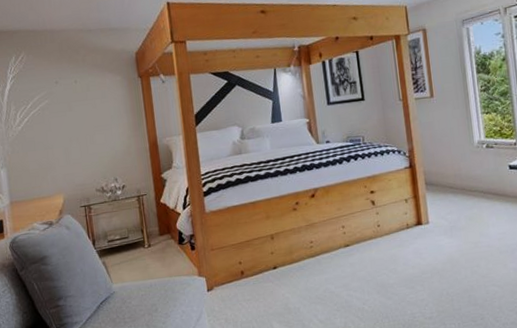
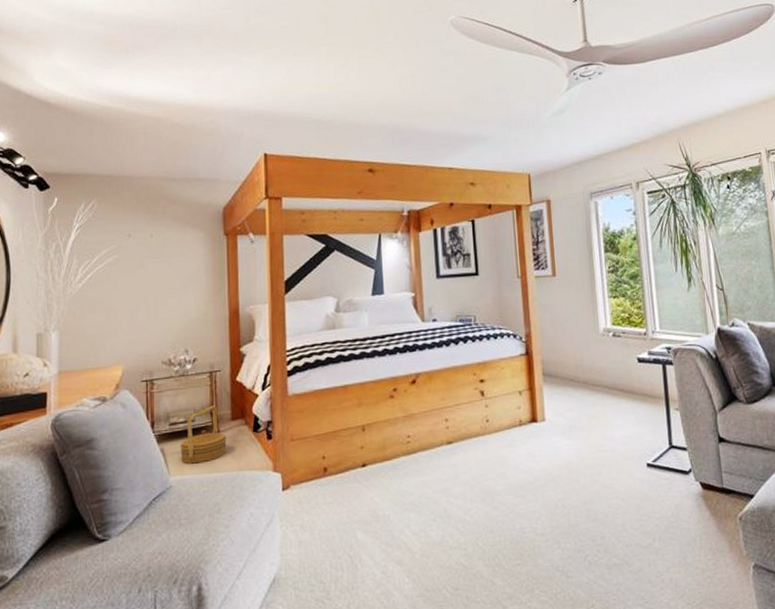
basket: none [118,224,158,273] -> present [180,406,227,464]

